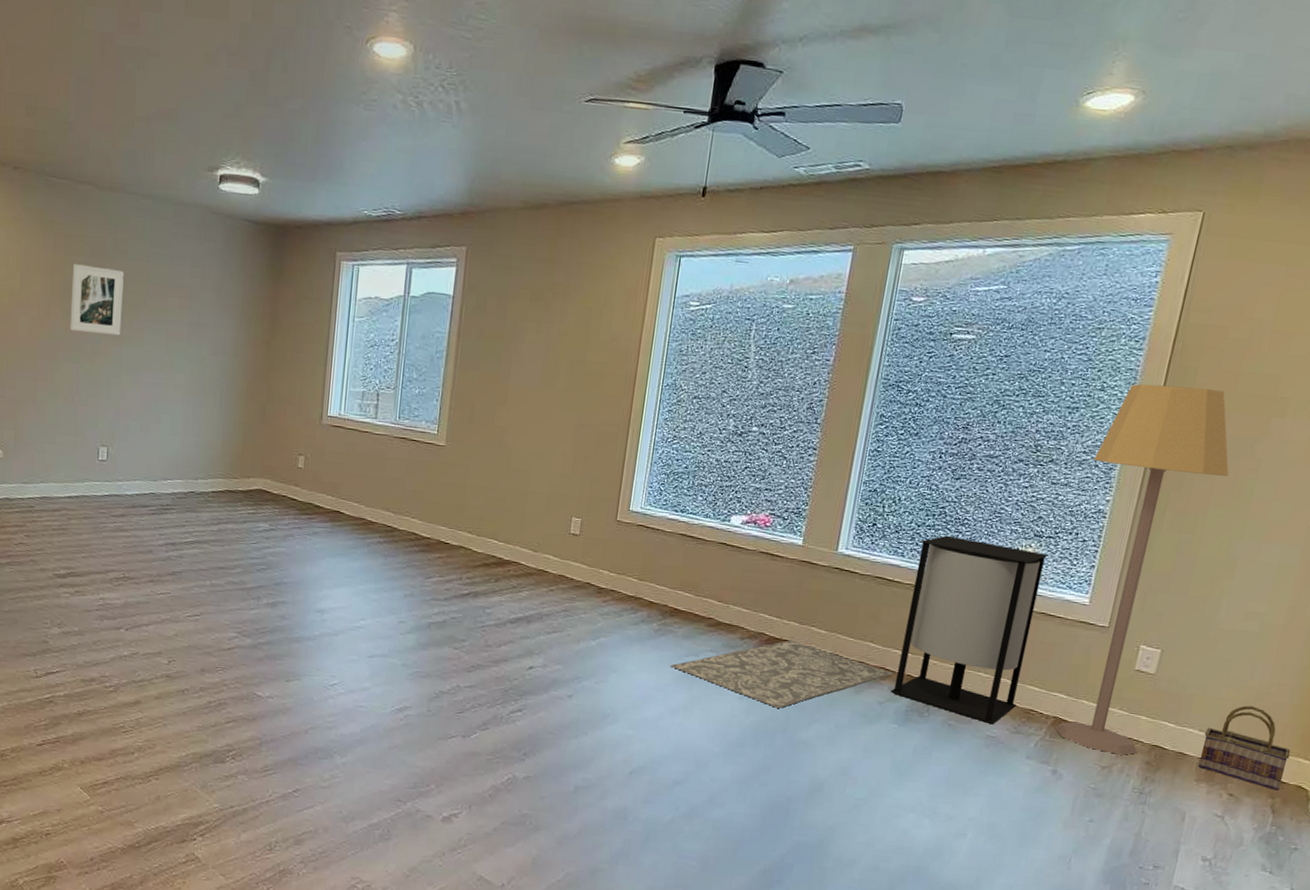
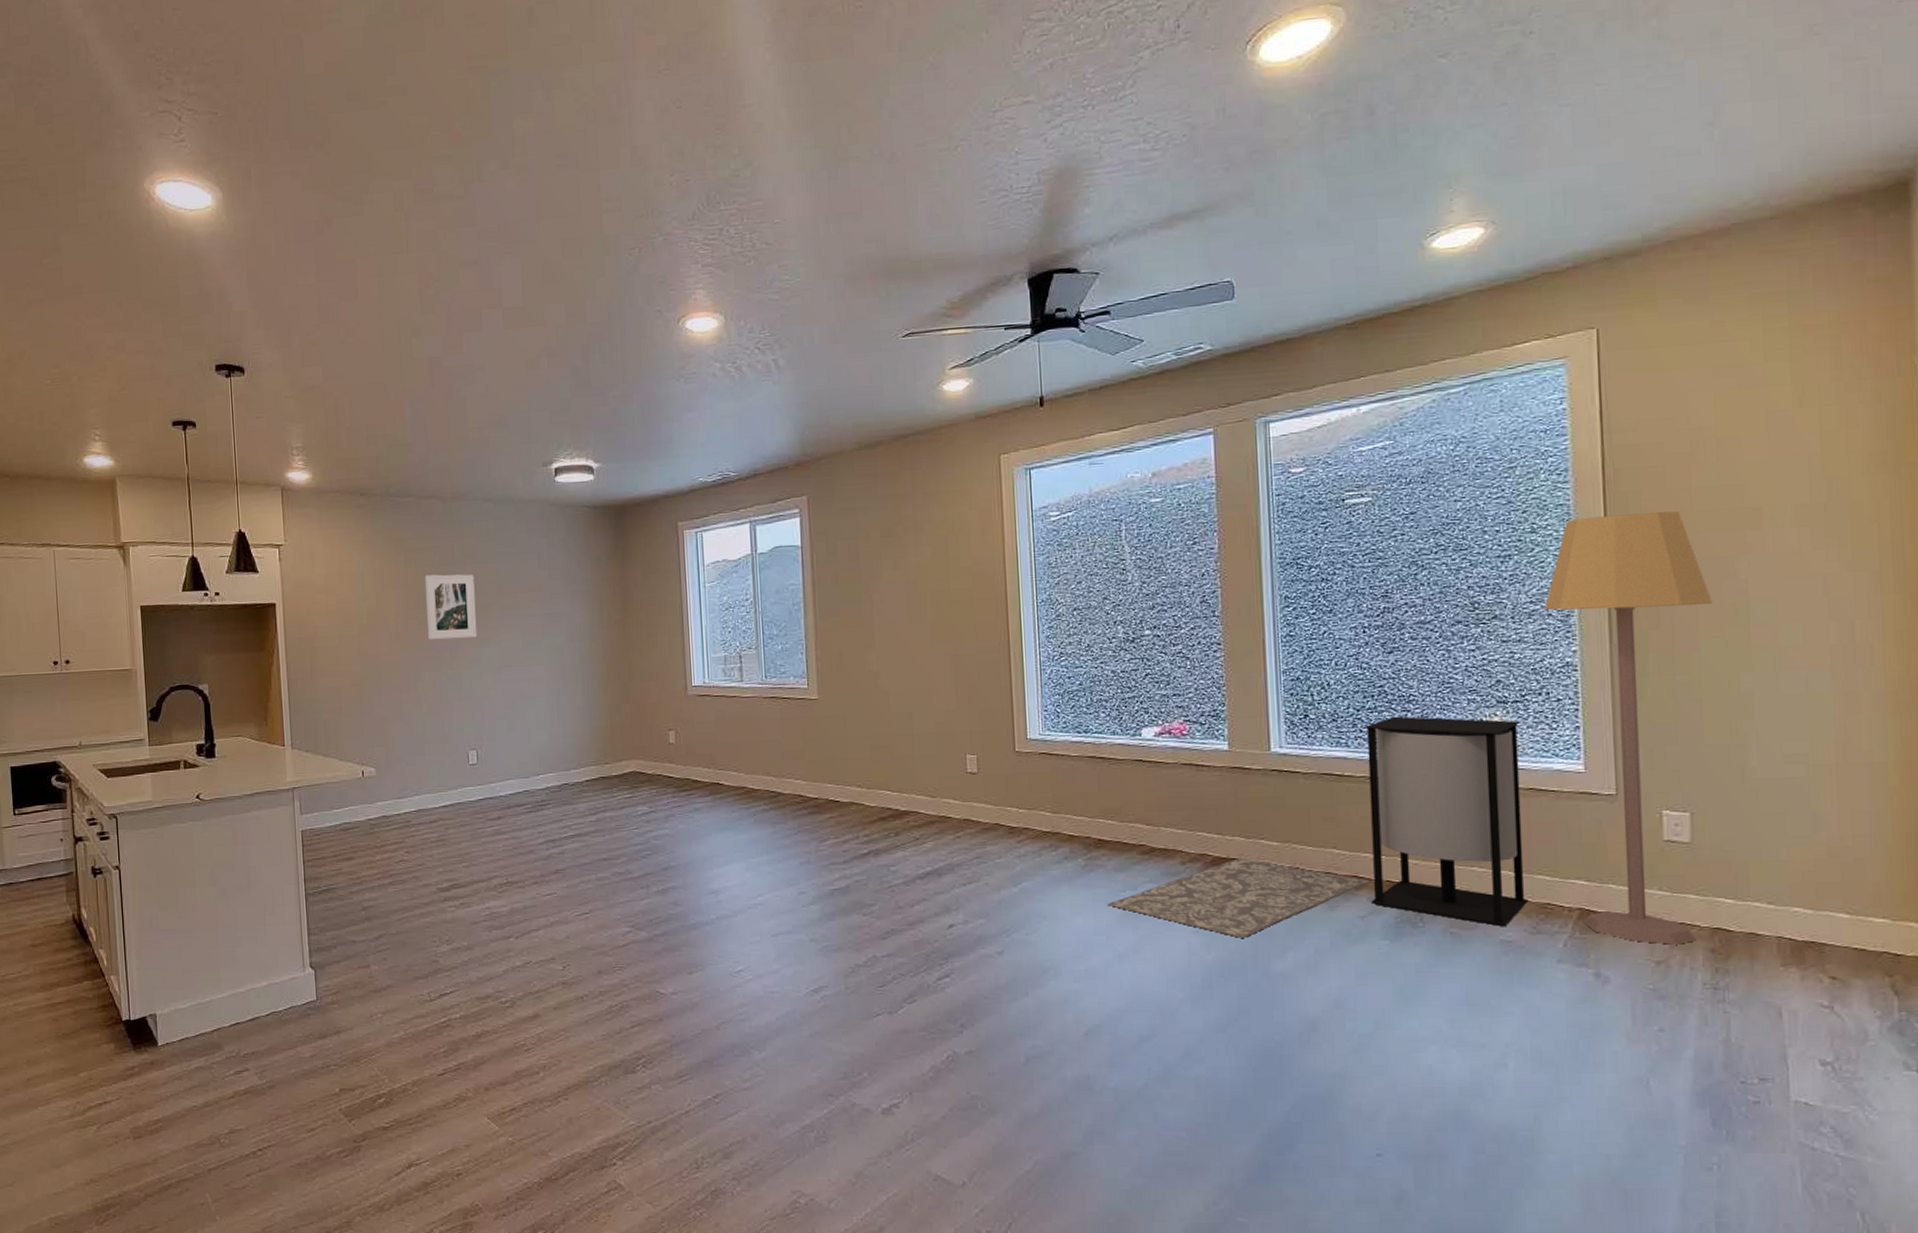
basket: present [1198,705,1291,791] -> none [1775,866,1896,966]

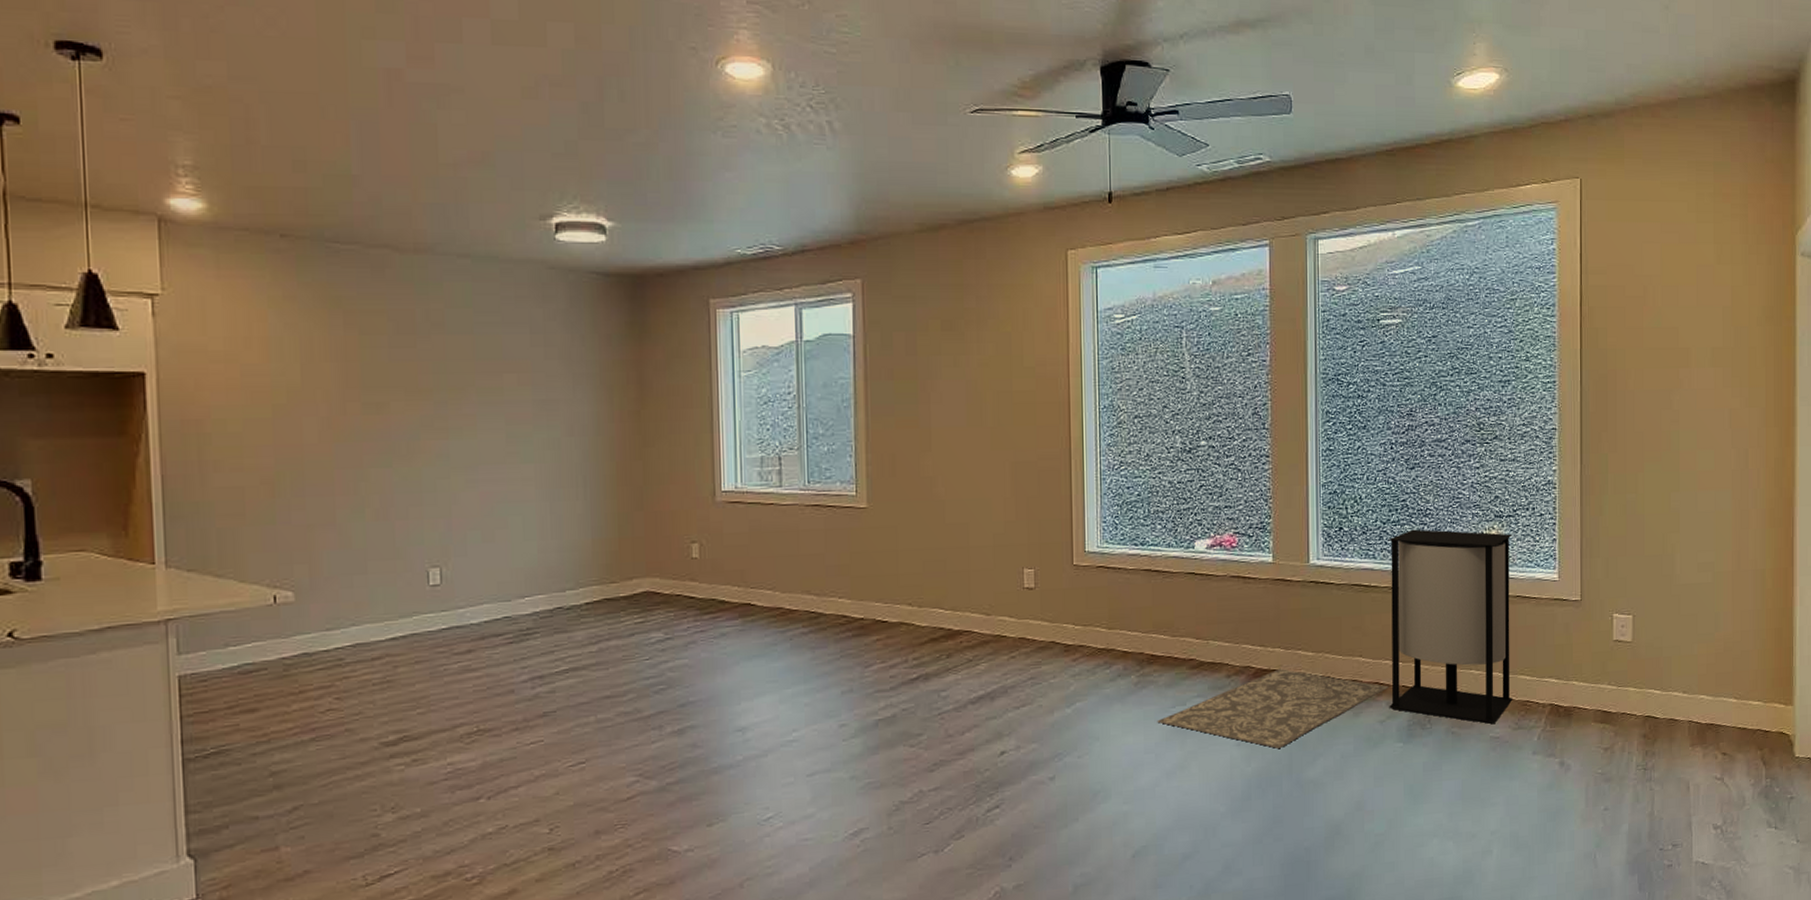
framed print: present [424,574,477,640] -> none [371,345,445,429]
lamp: present [1544,511,1712,945] -> none [1533,347,1654,733]

